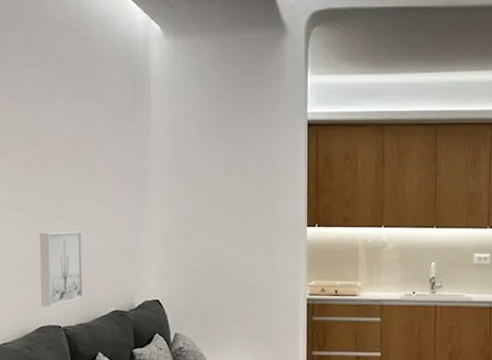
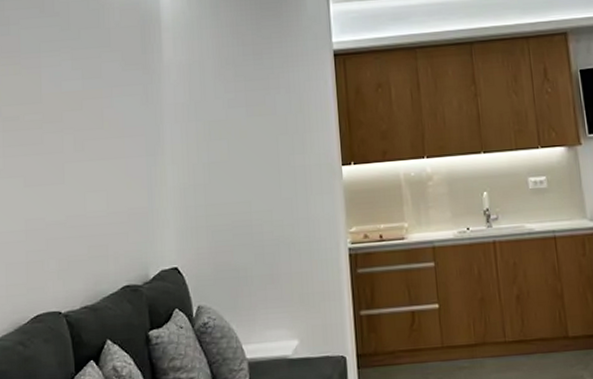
wall art: present [39,230,84,307] -> none [36,194,88,290]

